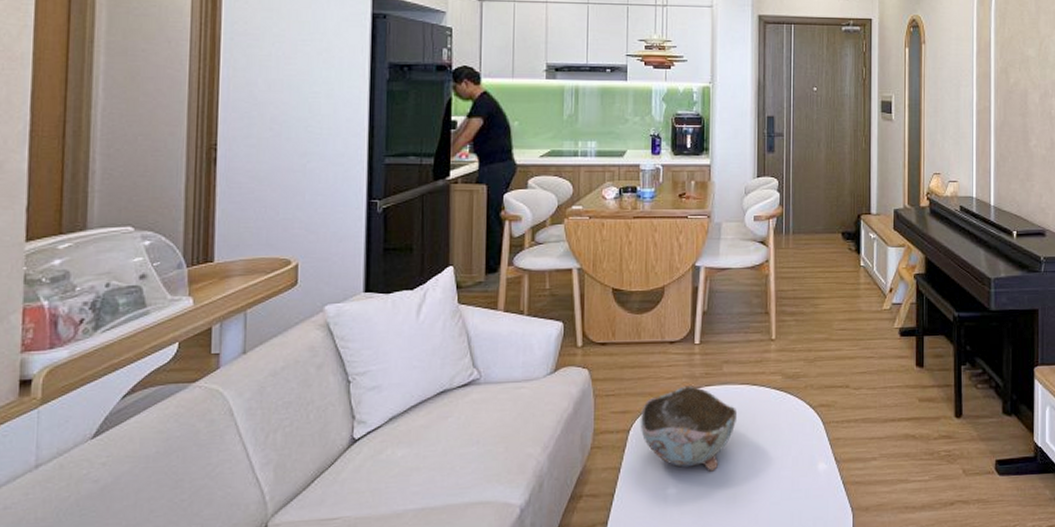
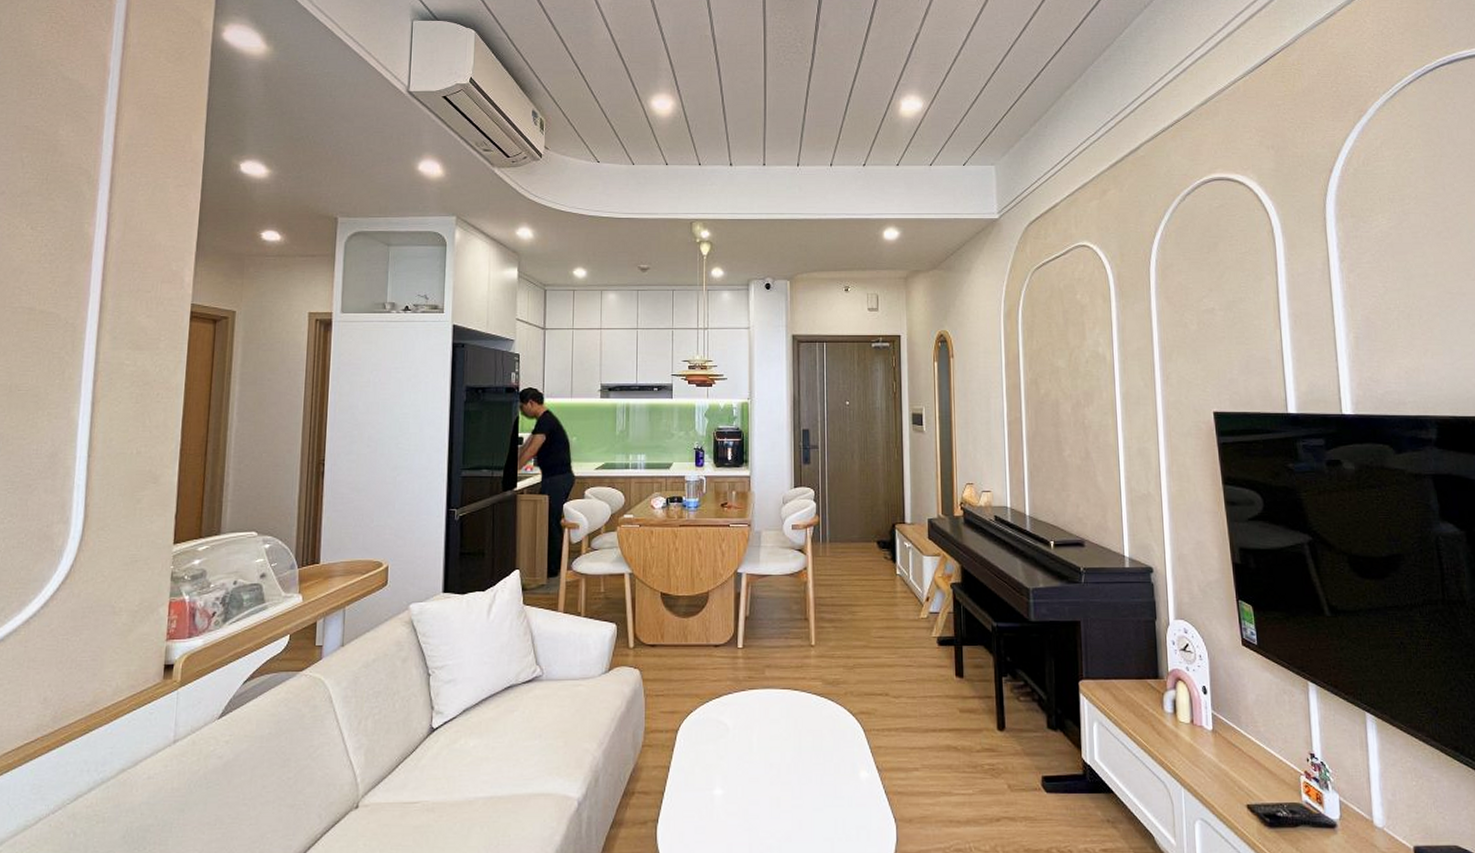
bowl: present [640,386,736,472] -> none [687,689,779,775]

